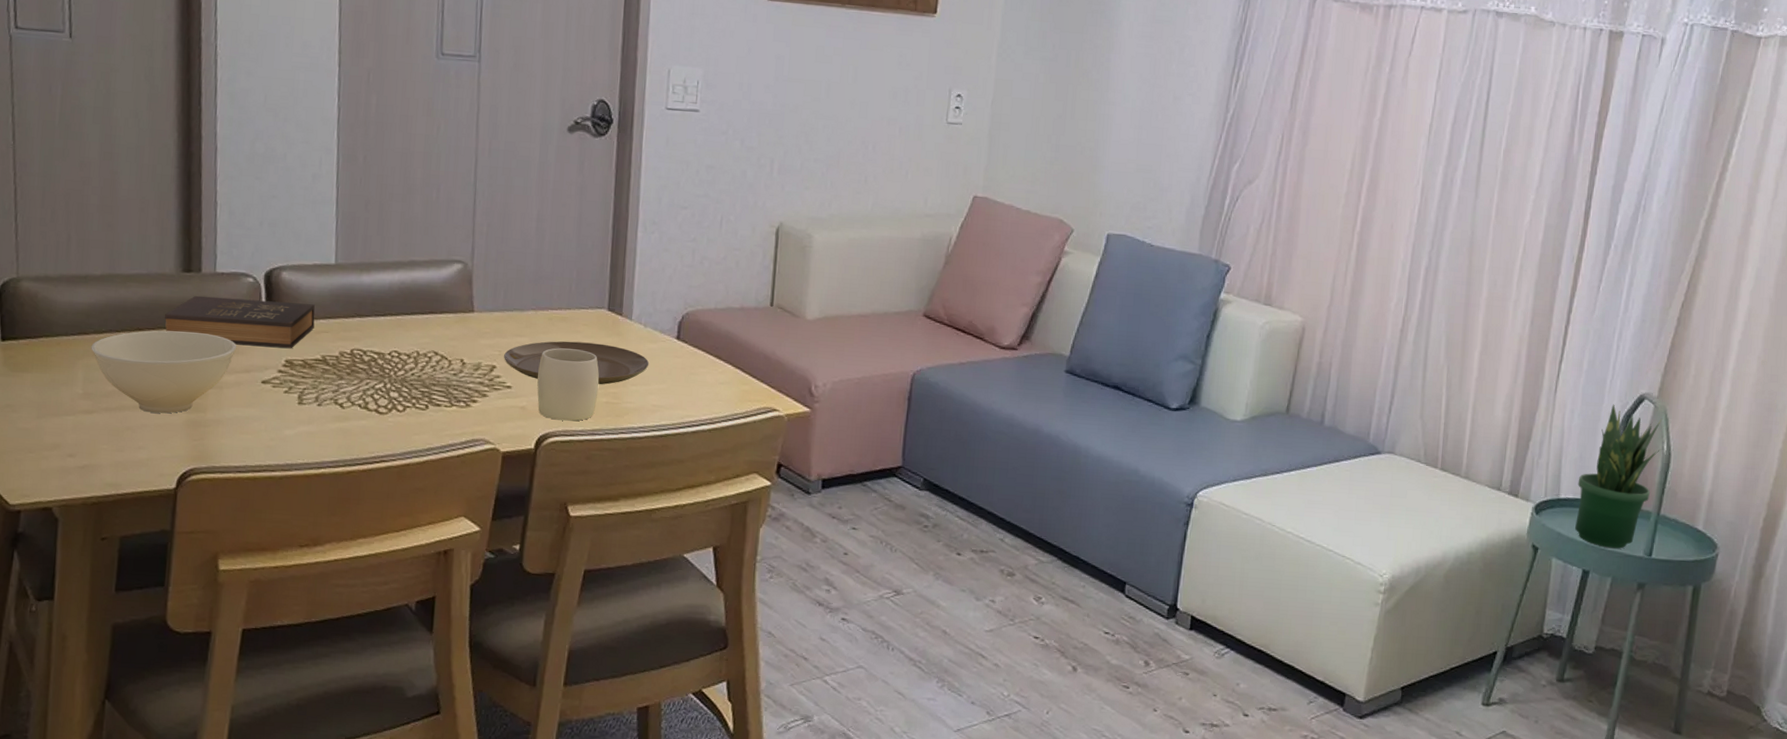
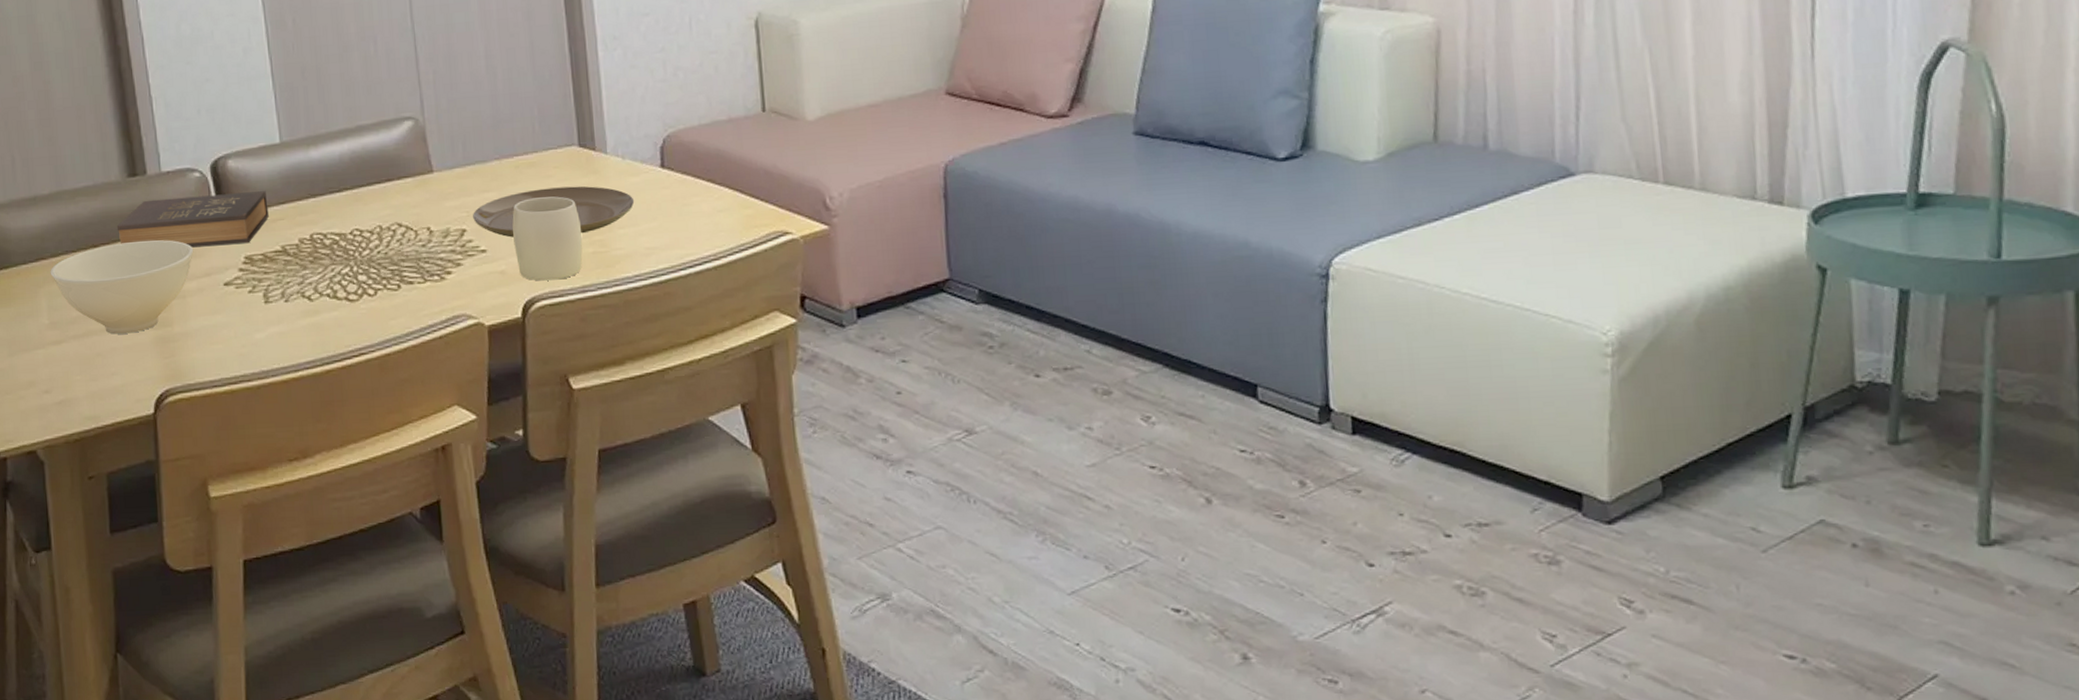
planter: present [1575,404,1664,549] -> none [1869,60,1991,255]

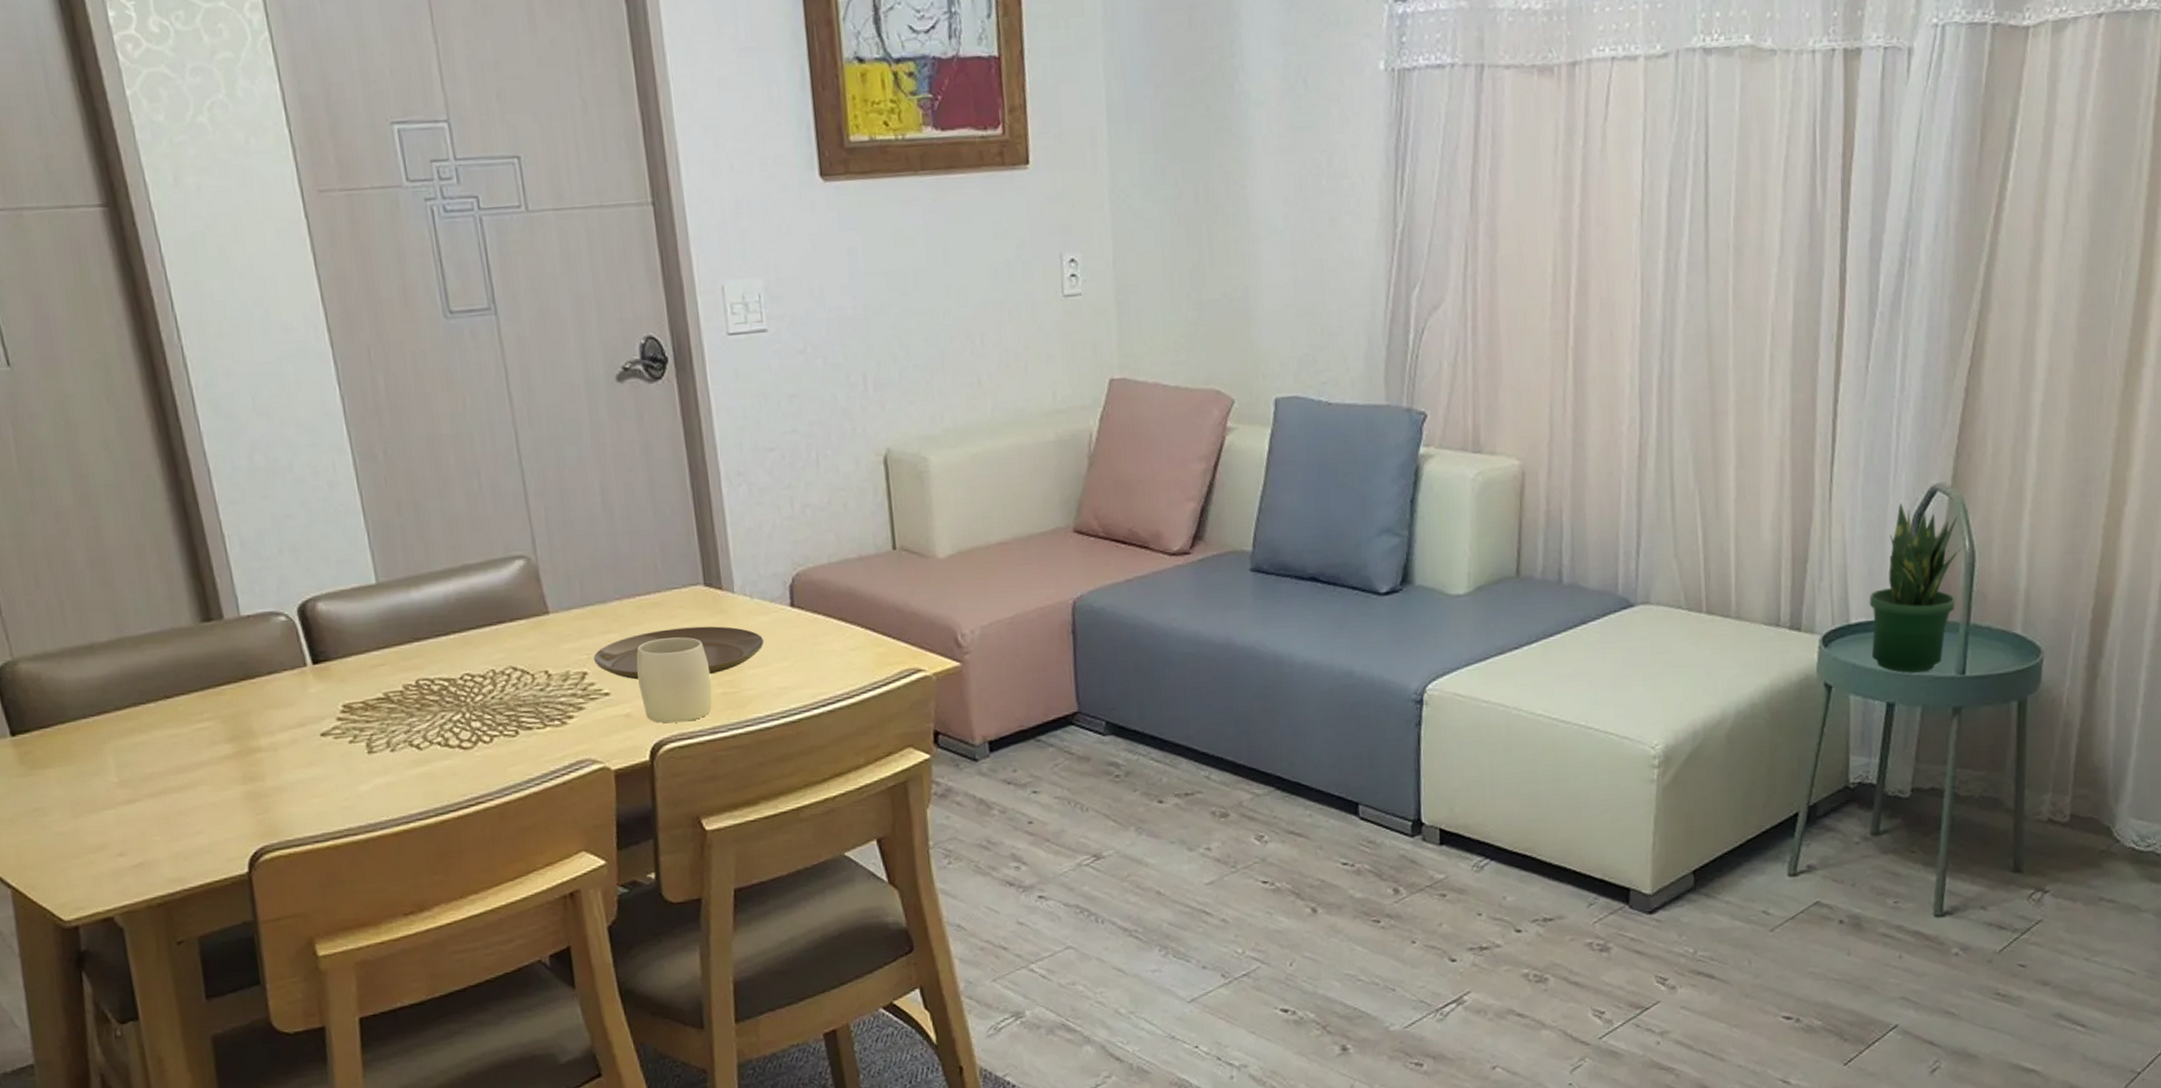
bowl: present [50,239,194,334] -> none [115,689,284,791]
hardback book: present [117,191,269,248] -> none [193,635,368,697]
planter: none [1869,60,1991,255] -> present [1869,503,1965,673]

